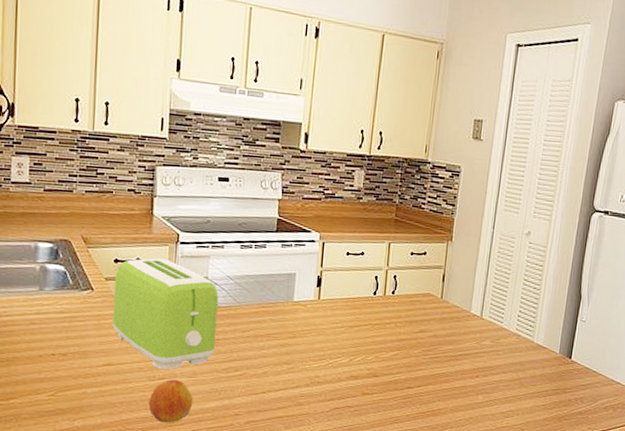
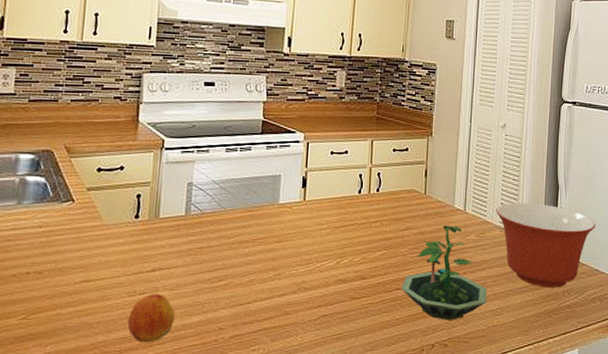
toaster: present [112,258,219,370] -> none [92,165,203,284]
terrarium: none [412,329,499,420] -> present [401,225,487,320]
mixing bowl: none [513,311,617,395] -> present [496,202,596,288]

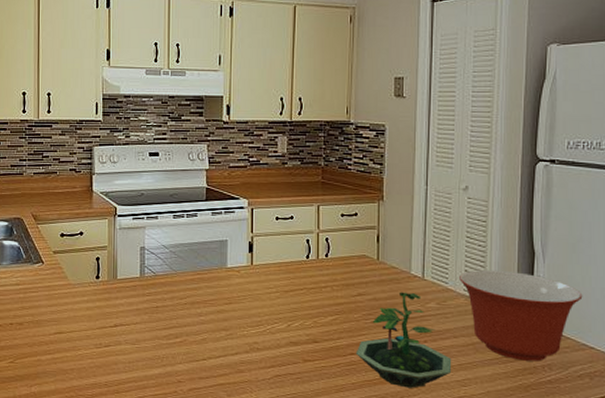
fruit: present [127,294,176,343] -> none [97,347,138,390]

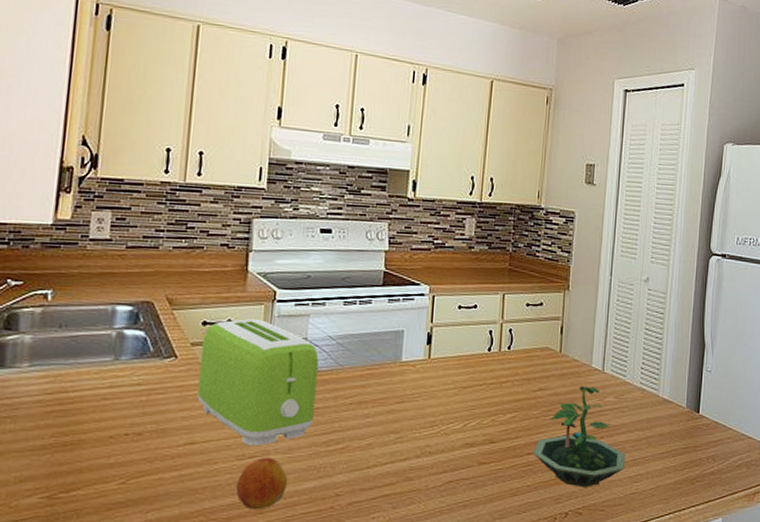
toaster: none [61,231,155,337] -> present [197,319,319,447]
fruit: none [97,347,138,390] -> present [236,457,288,510]
mixing bowl: present [459,269,583,362] -> none [637,362,744,453]

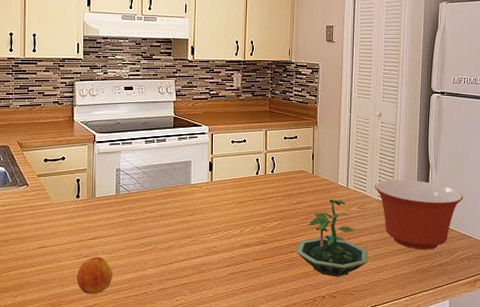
toaster: present [197,319,319,447] -> none [44,156,129,249]
mixing bowl: none [637,362,744,453] -> present [375,179,464,250]

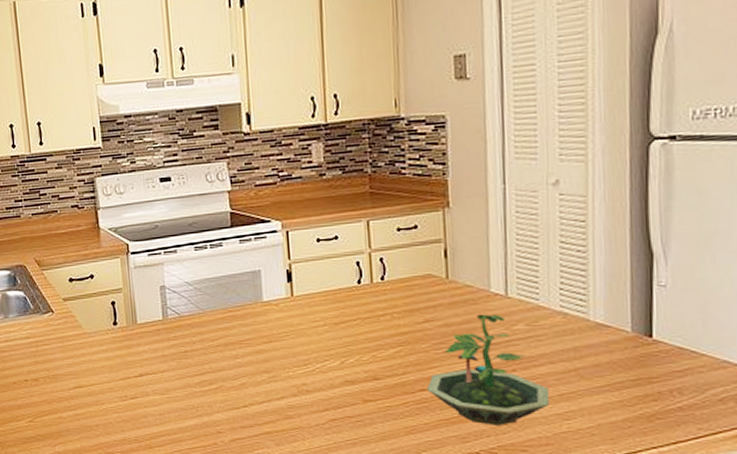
fruit: present [76,257,113,295] -> none [124,398,170,445]
mixing bowl: present [375,179,464,250] -> none [553,278,722,386]

